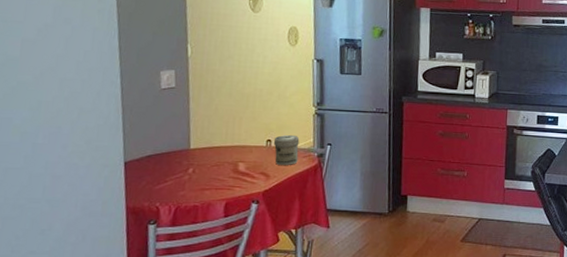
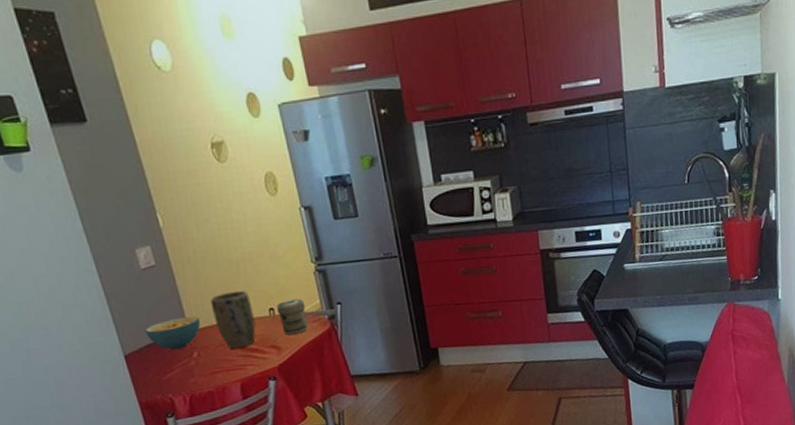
cereal bowl: none [149,135,202,164] -> present [145,316,200,351]
plant pot: none [215,120,253,171] -> present [210,290,256,350]

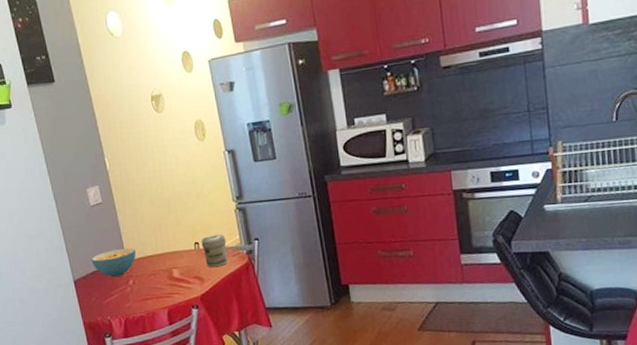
plant pot: present [210,290,256,350] -> none [145,225,183,279]

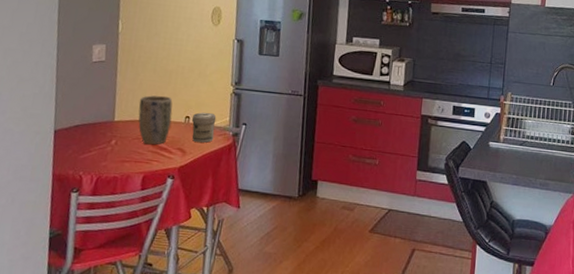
cereal bowl: present [91,248,136,278] -> none [78,108,126,135]
plant pot: none [145,225,183,279] -> present [138,95,173,145]

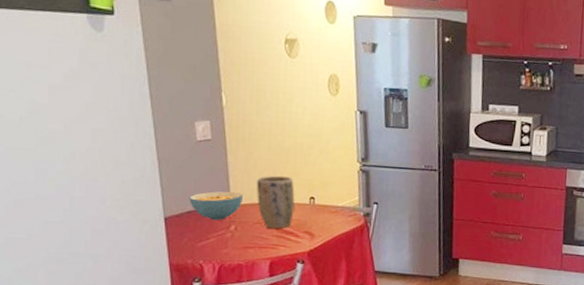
cereal bowl: none [78,108,126,135] -> present [189,191,243,221]
jar: present [191,112,217,143] -> none [317,192,344,225]

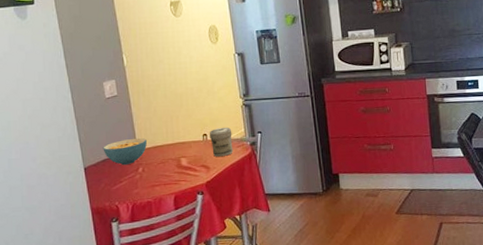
plant pot: present [256,175,295,229] -> none [156,118,191,167]
jar: none [317,192,344,225] -> present [209,127,233,157]

